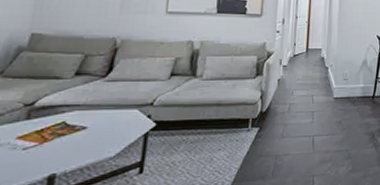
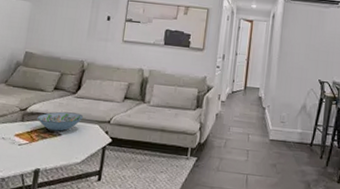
decorative bowl: none [50,99,118,125] -> present [37,111,84,132]

